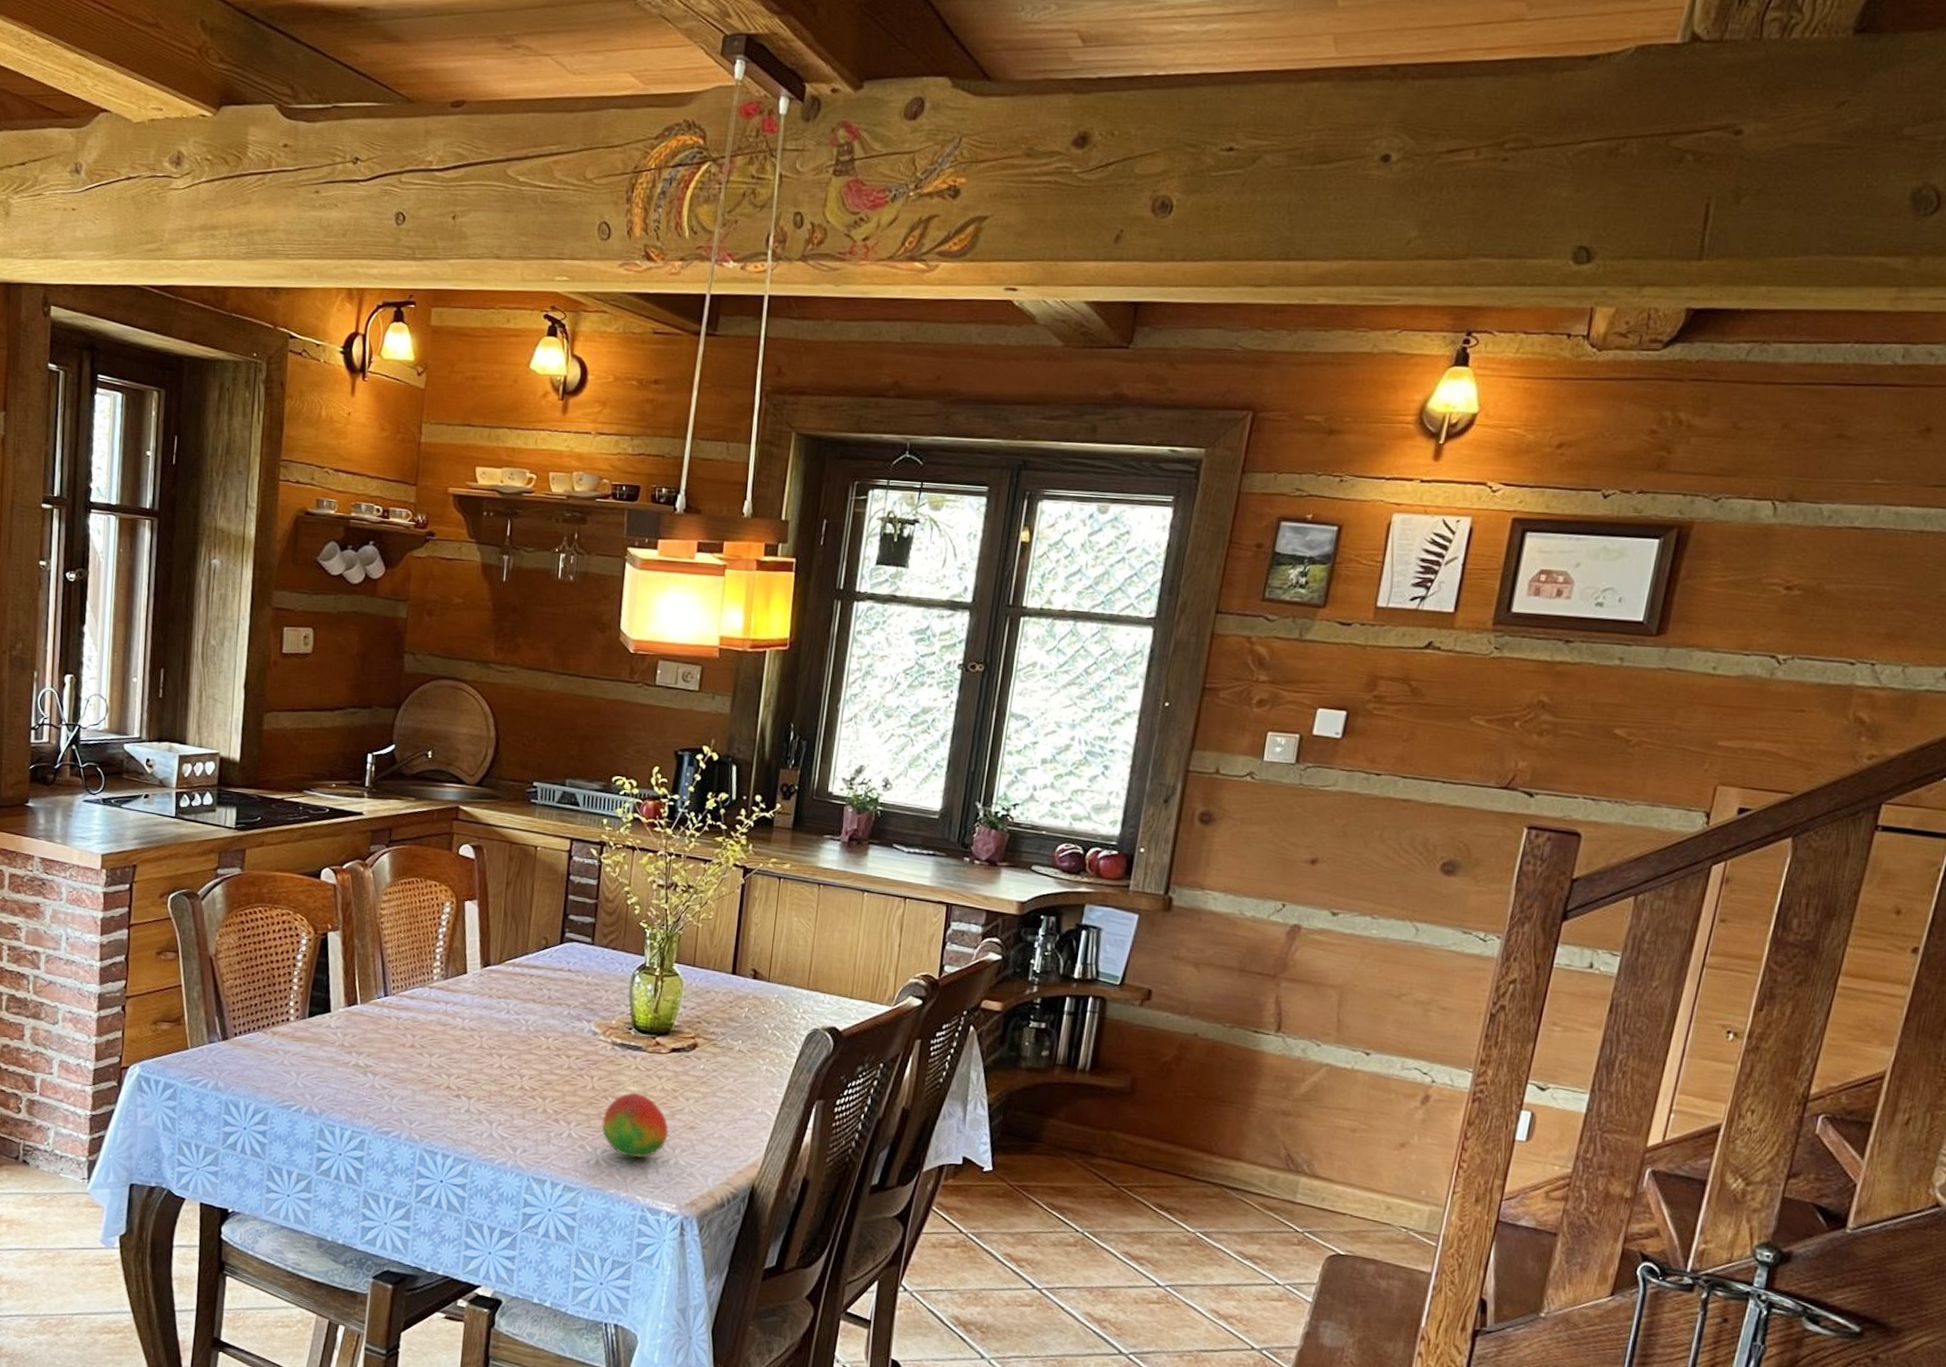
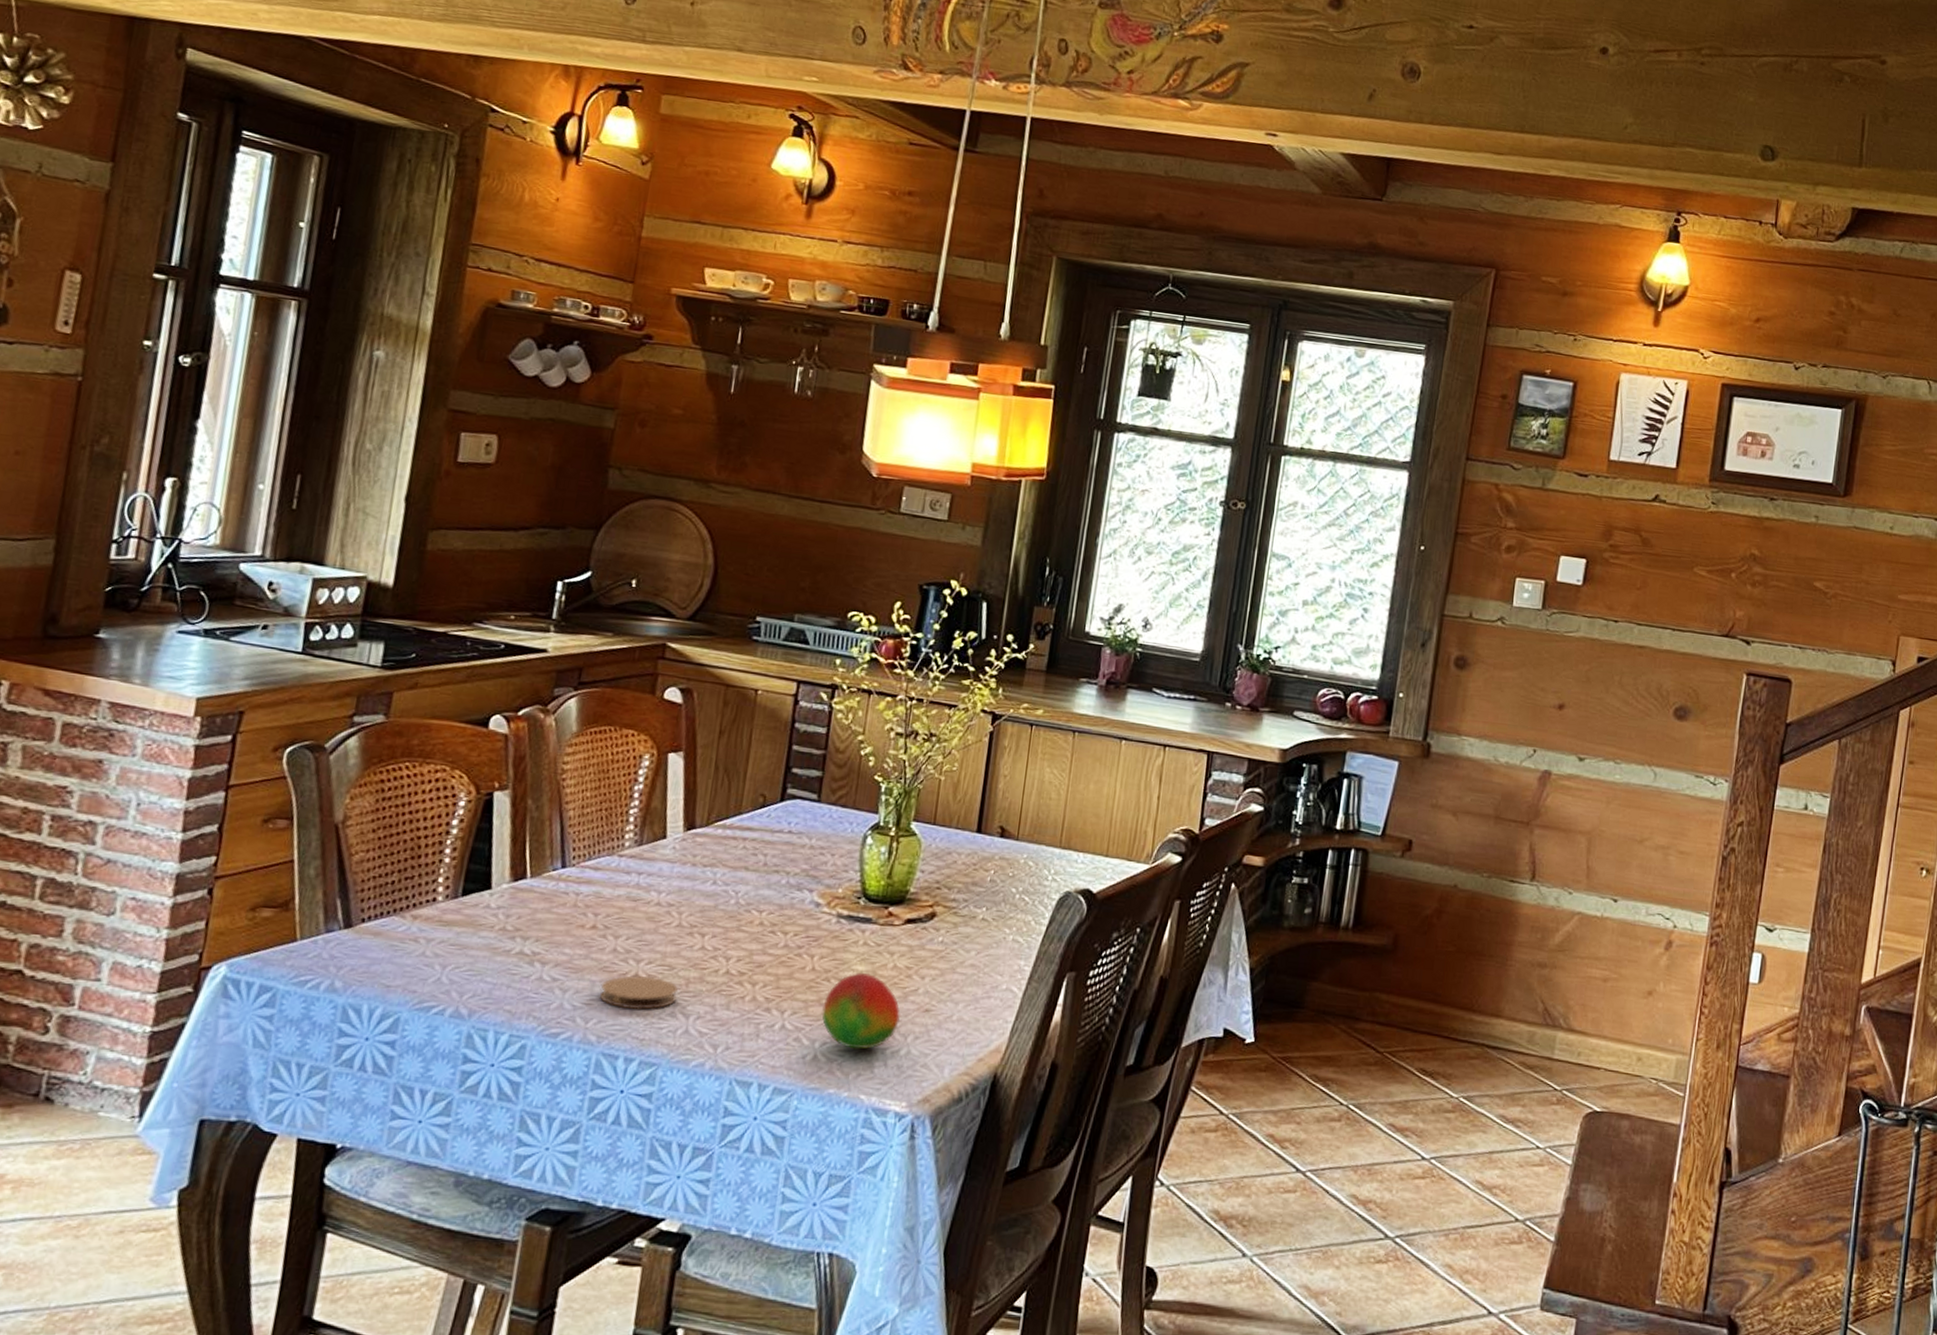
coaster: none [420,1087,483,1116] -> present [600,975,679,1010]

